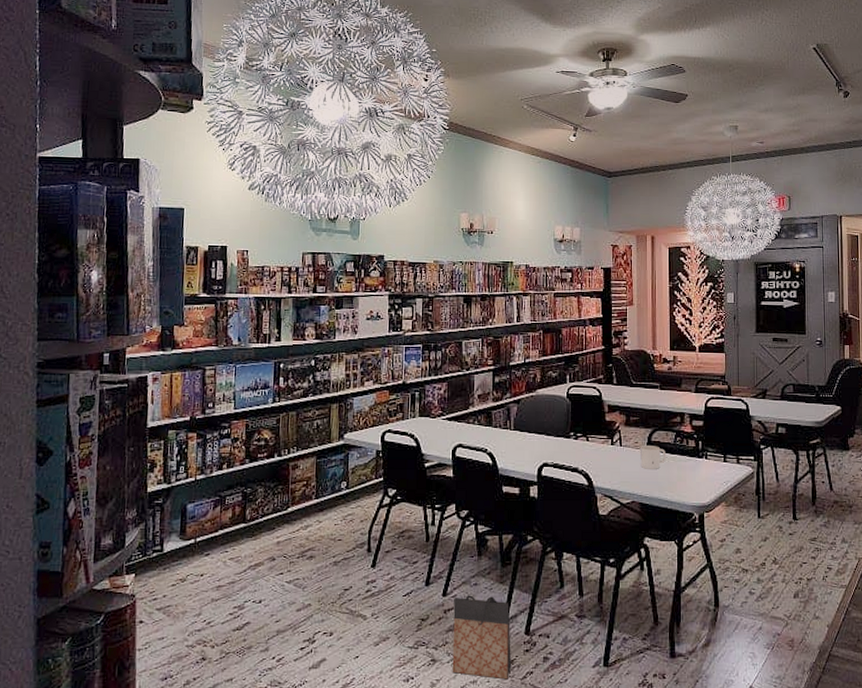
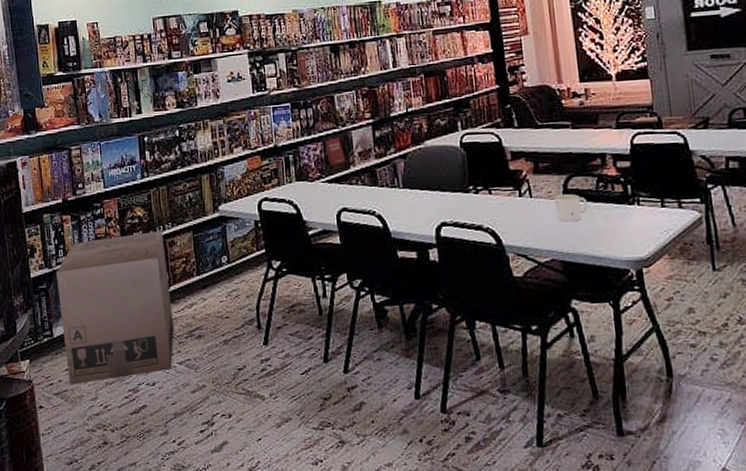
cardboard box: none [173,454,288,600] -> present [56,231,175,385]
books: none [439,379,467,405] -> present [315,137,346,167]
bag: present [452,595,511,680] -> none [357,371,429,462]

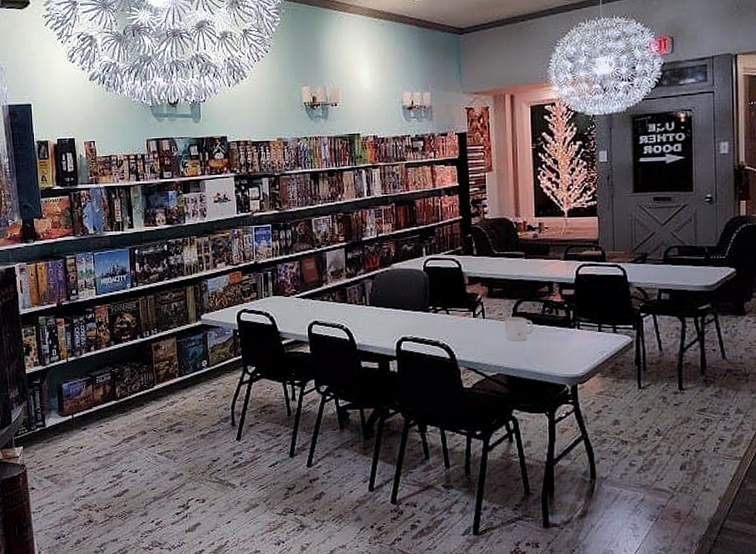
cardboard box: present [56,231,175,385] -> none [50,336,157,470]

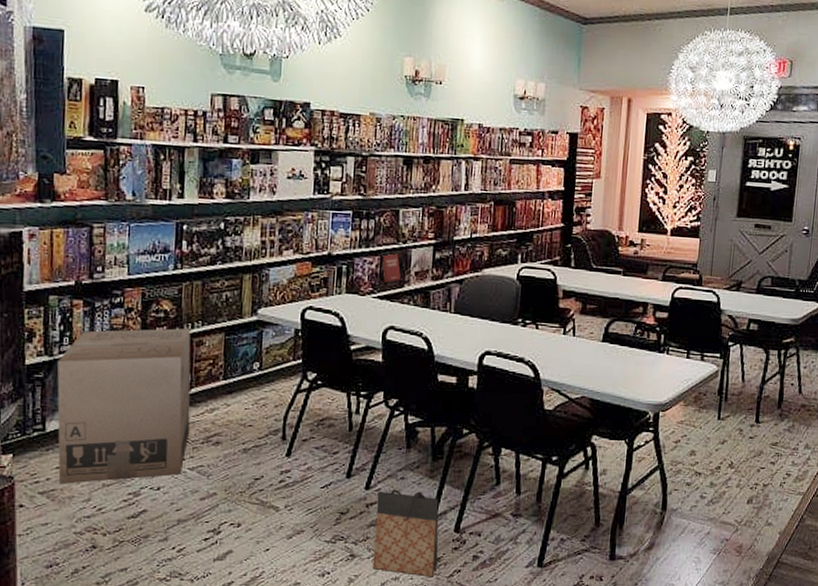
cardboard box: none [50,336,157,470] -> present [57,328,191,484]
bag: none [319,466,379,545] -> present [372,489,439,577]
mug: present [504,317,534,341] -> none [594,337,624,363]

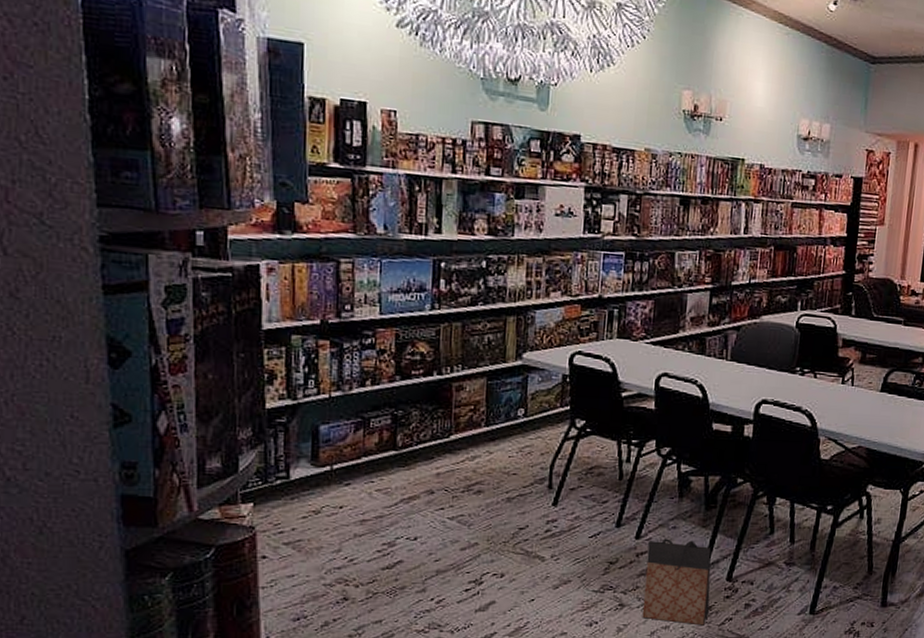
cardboard box: present [57,328,191,484] -> none [302,372,450,534]
books: present [369,253,402,282] -> none [642,298,676,328]

